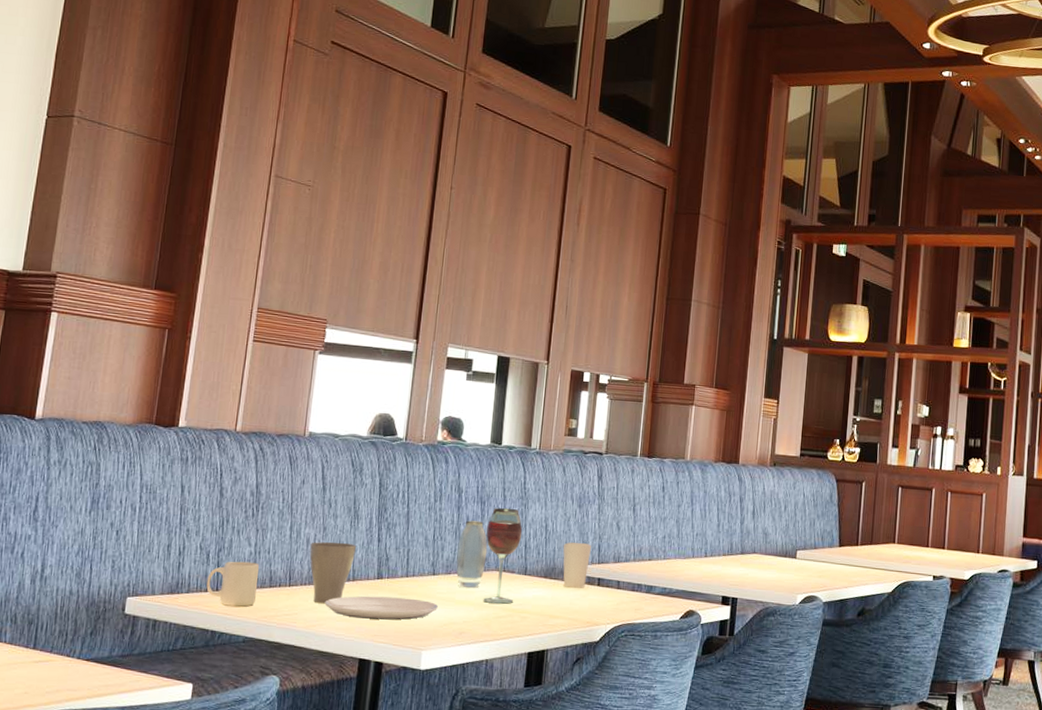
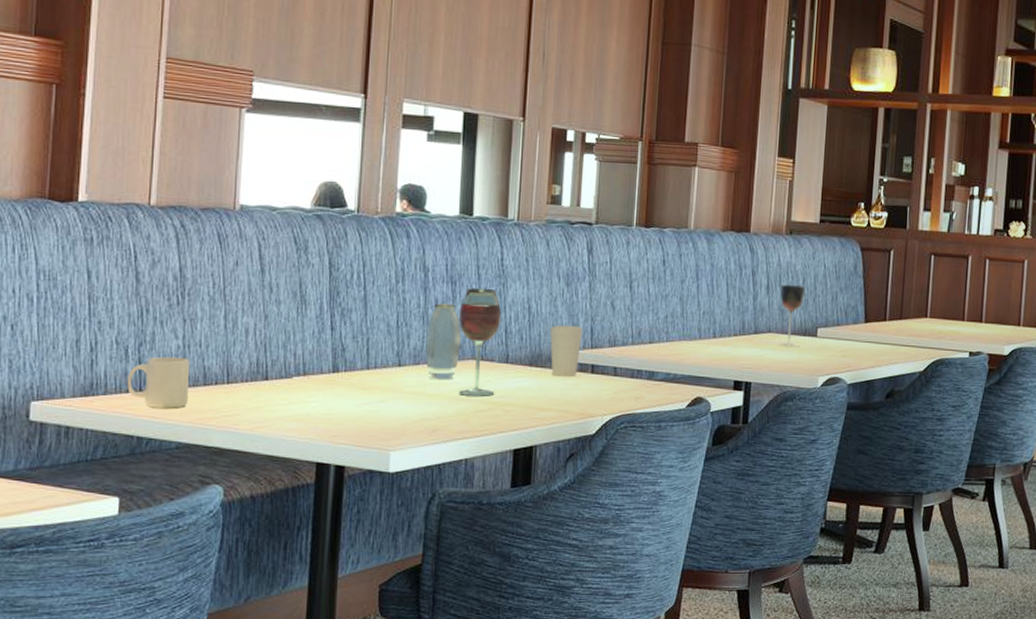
cup: present [309,542,357,604] -> none [249,331,306,403]
plate: present [324,596,438,620] -> none [271,392,406,418]
wineglass: none [762,510,786,568] -> present [778,284,805,348]

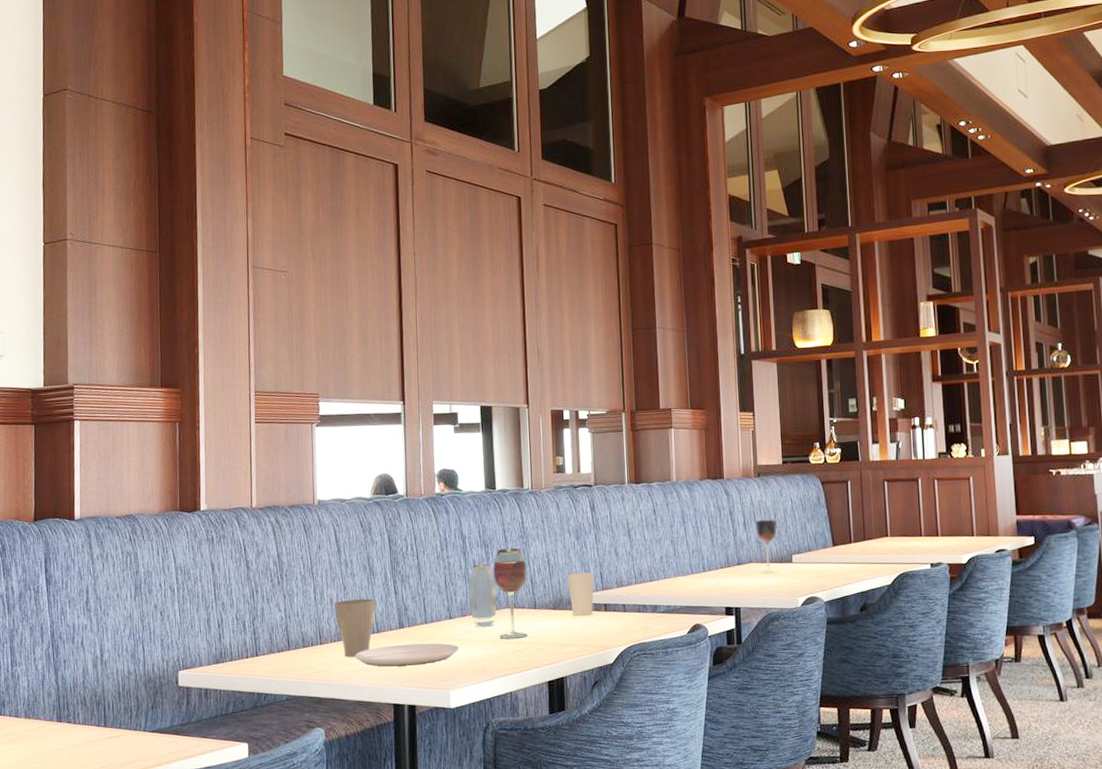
cup: present [127,356,191,410] -> none [246,626,293,670]
cup: none [249,331,306,403] -> present [334,598,377,658]
plate: none [271,392,406,418] -> present [355,643,458,667]

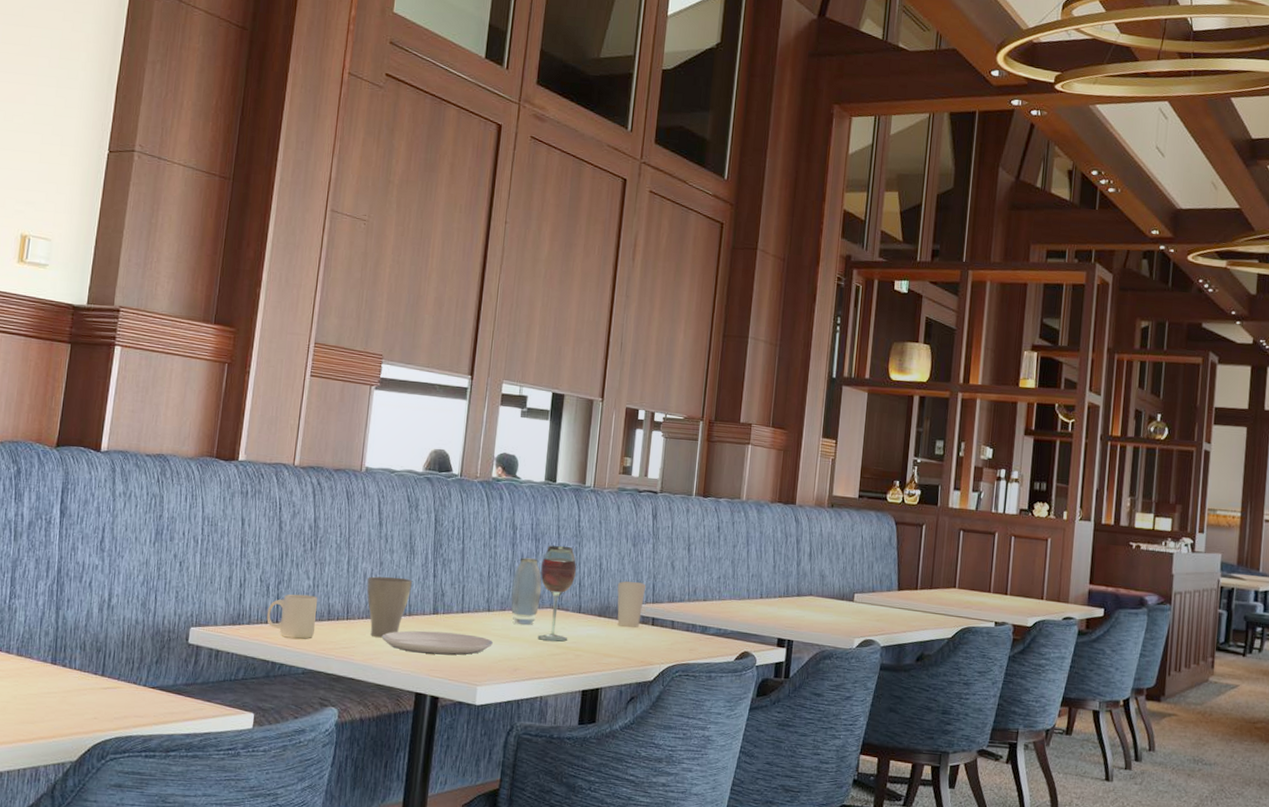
cup: none [246,626,293,670] -> present [266,594,318,640]
wineglass: present [755,519,779,574] -> none [818,552,844,611]

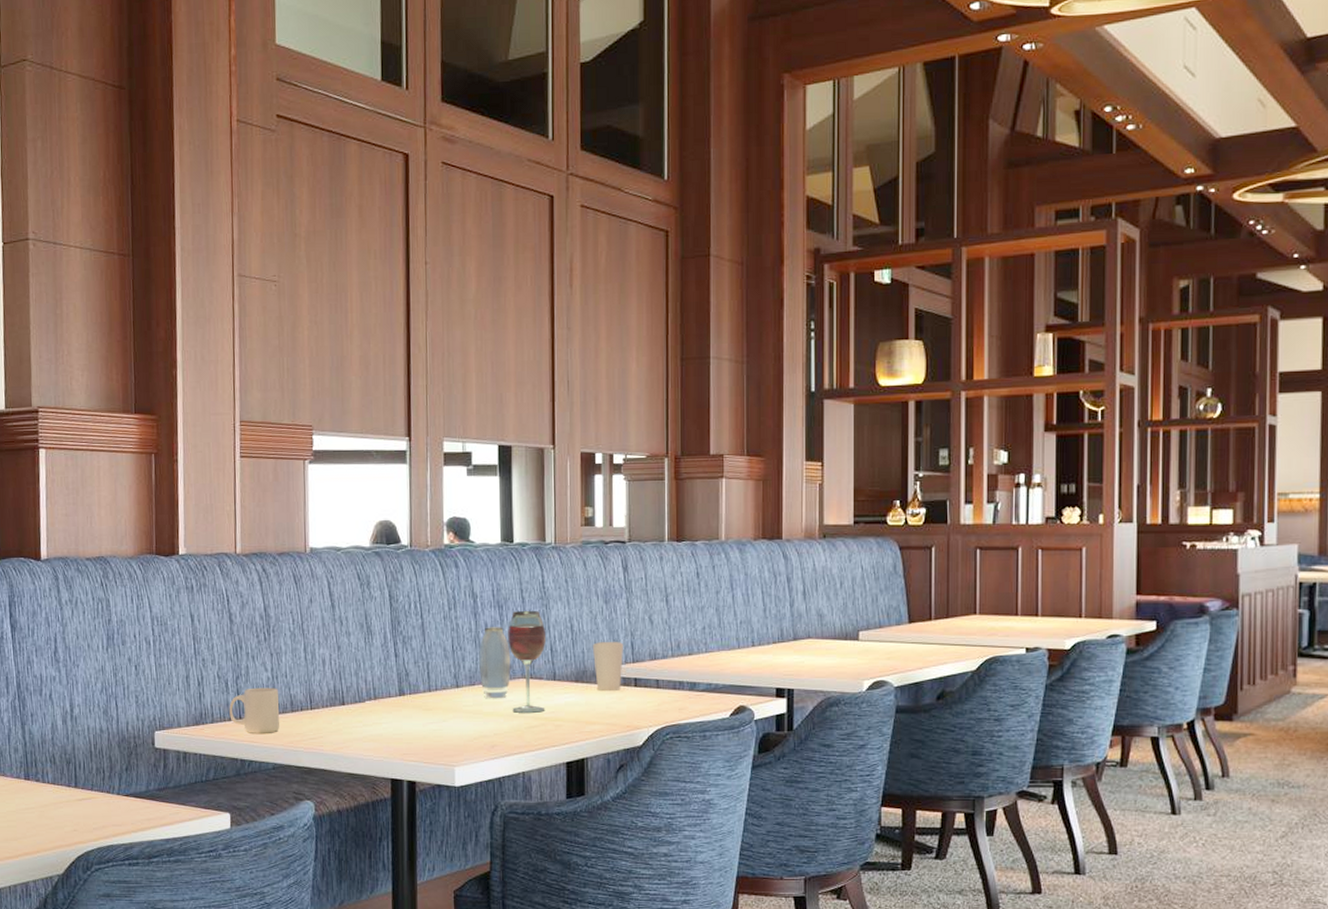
cup: present [366,576,413,638] -> none [327,660,374,725]
plate: present [381,630,493,655] -> none [349,713,465,737]

